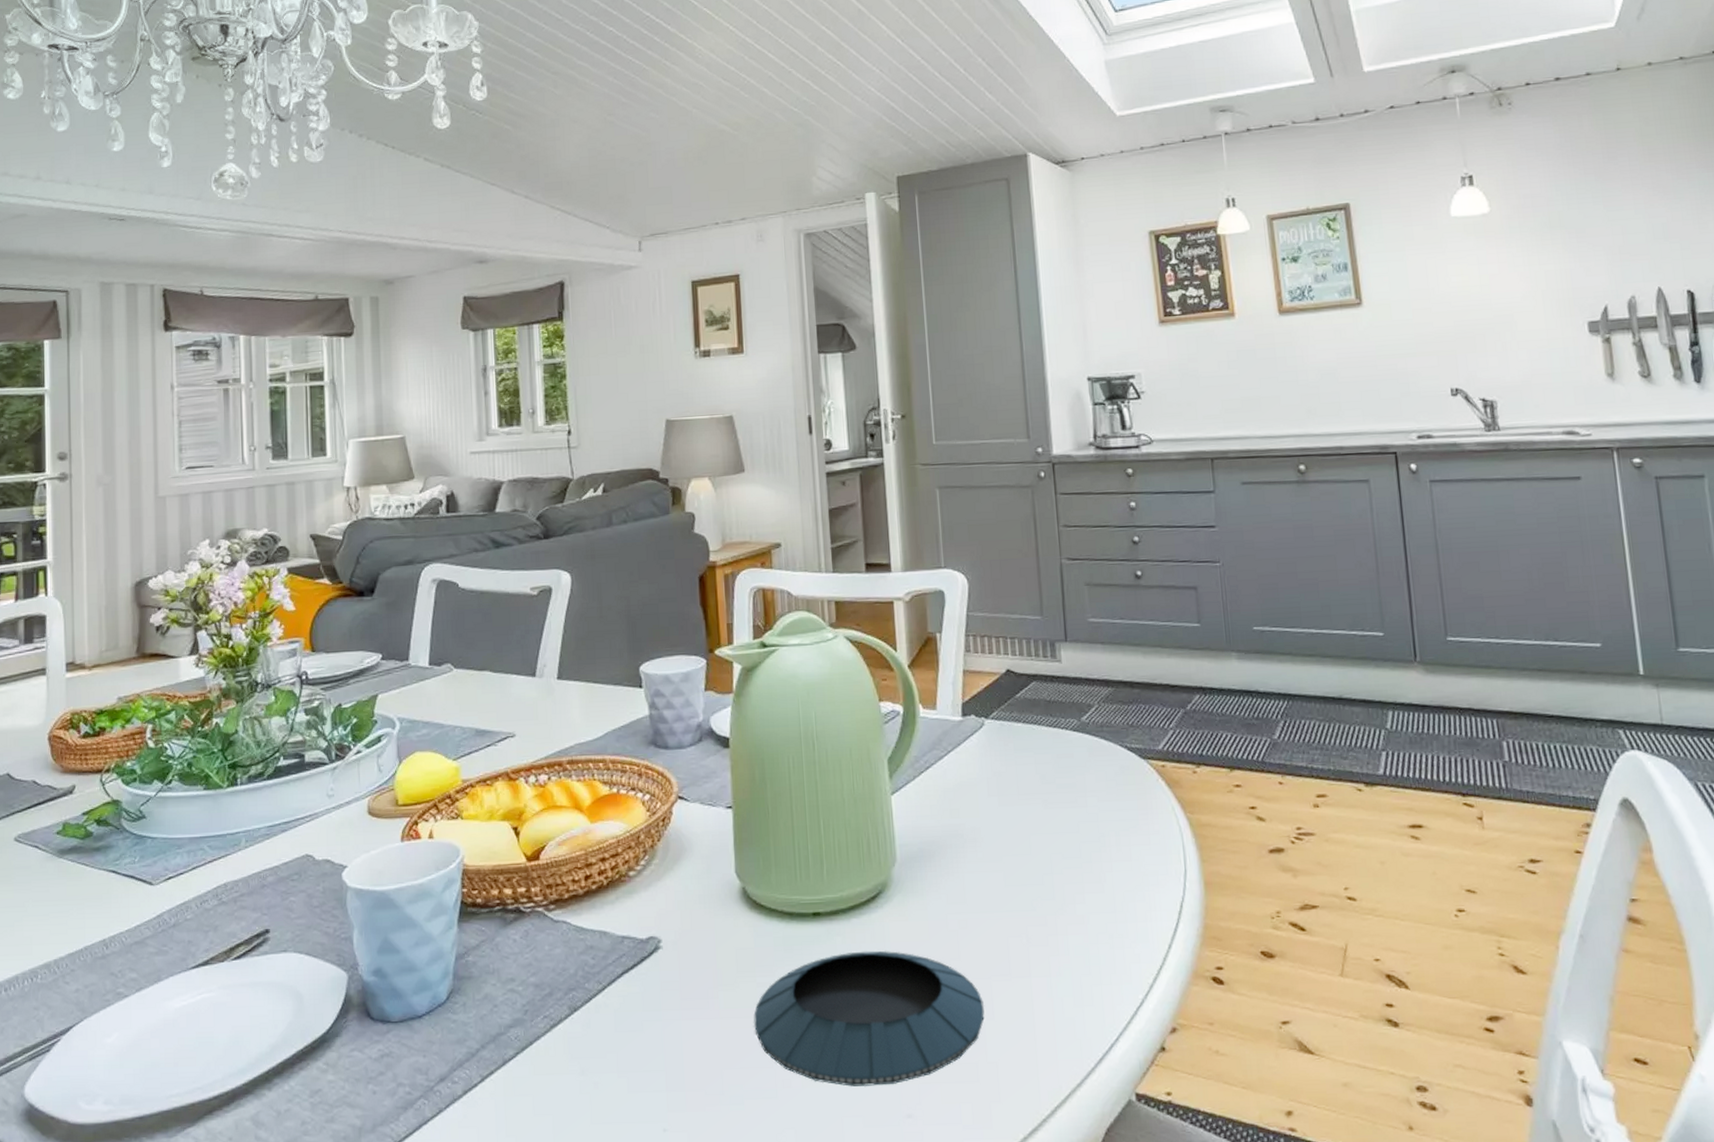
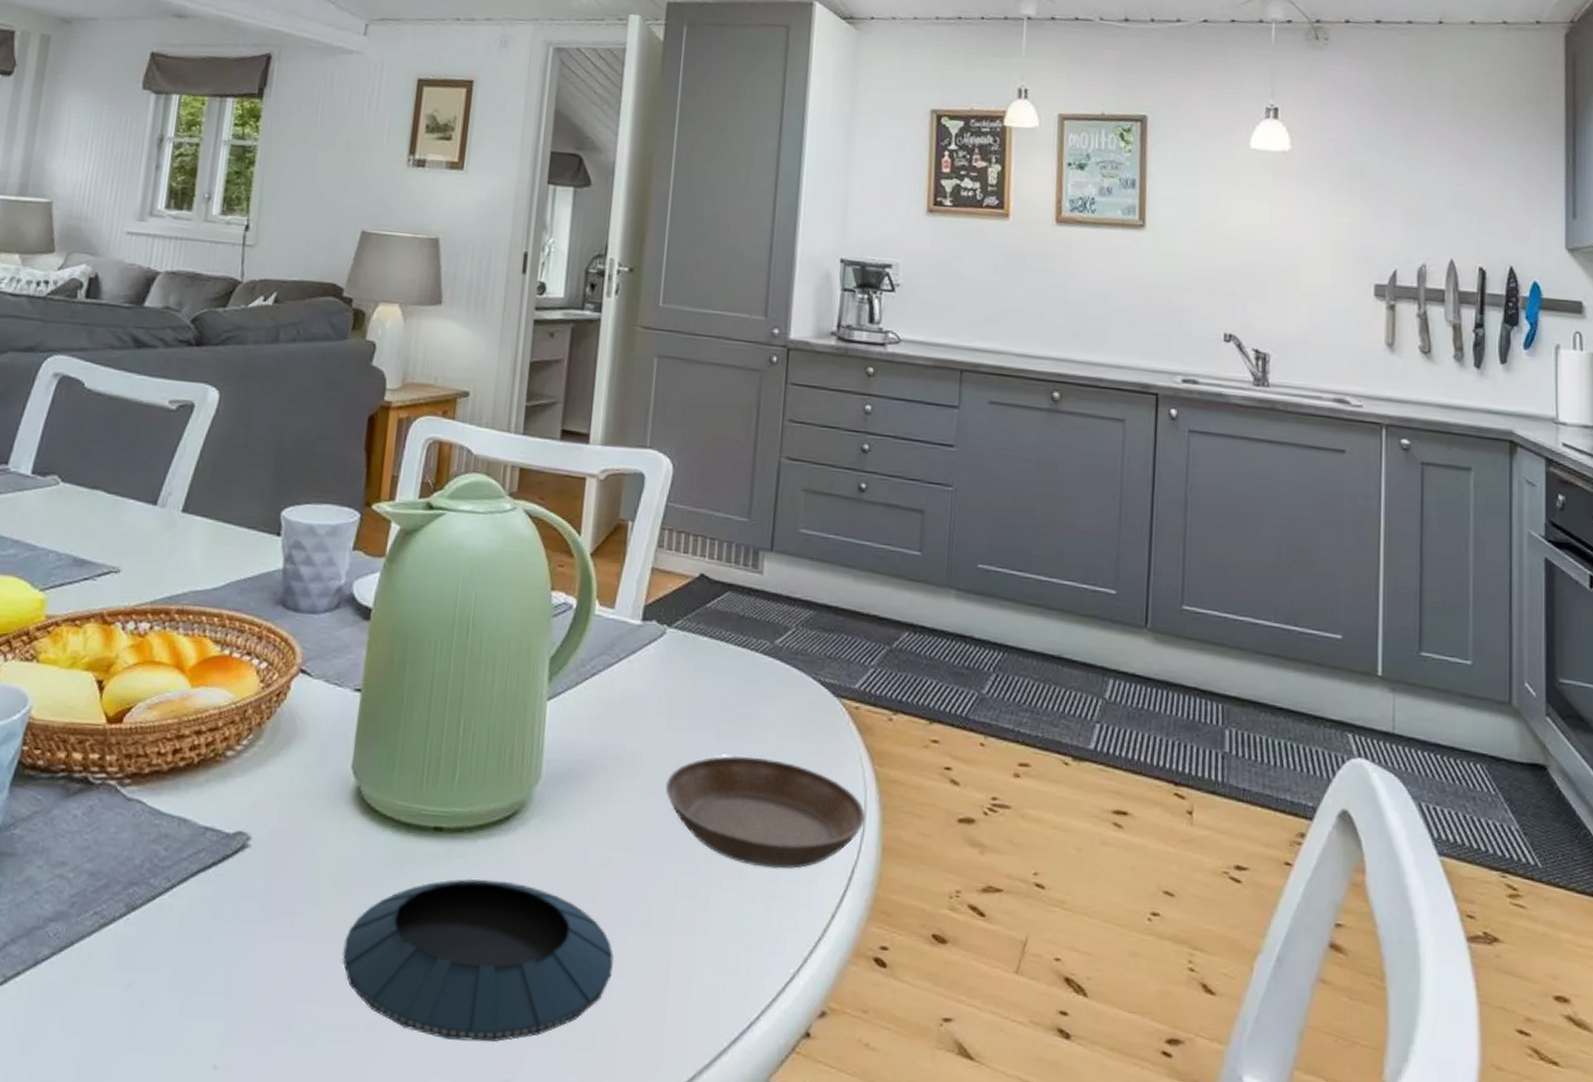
saucer: none [1005,819,1185,913] -> present [666,755,865,869]

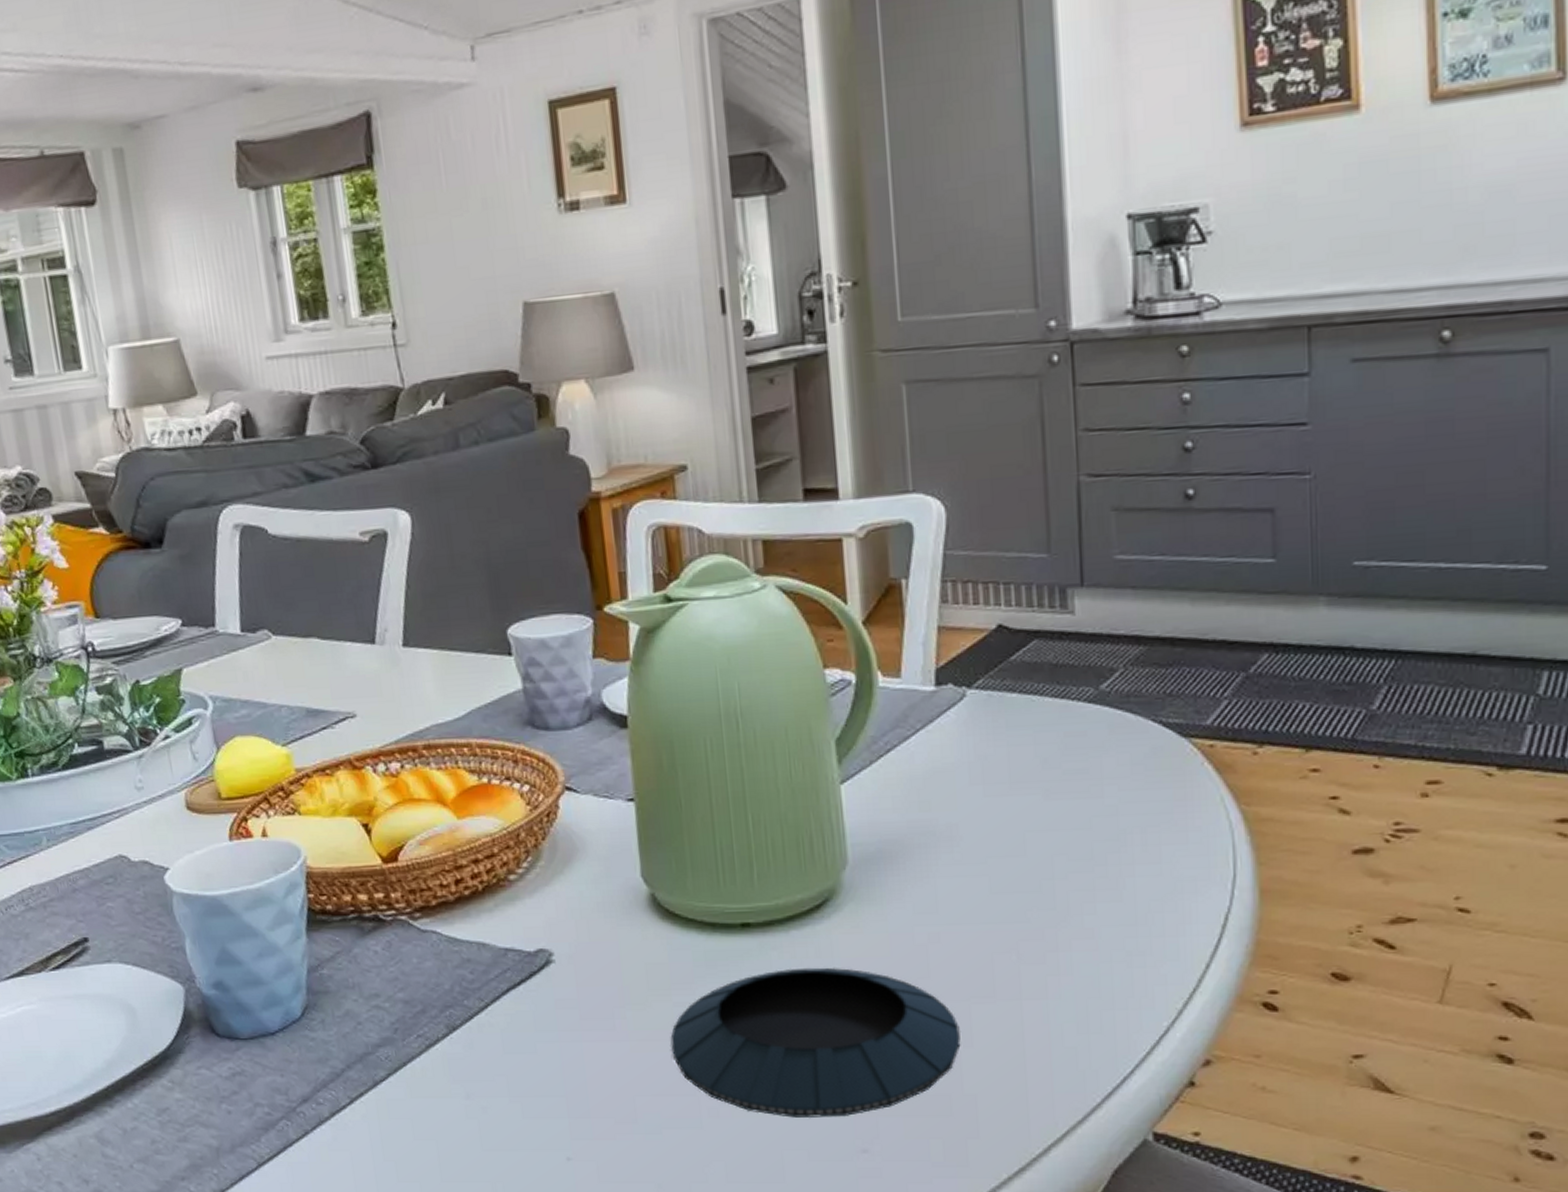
saucer: present [666,755,865,869] -> none [992,812,1235,926]

